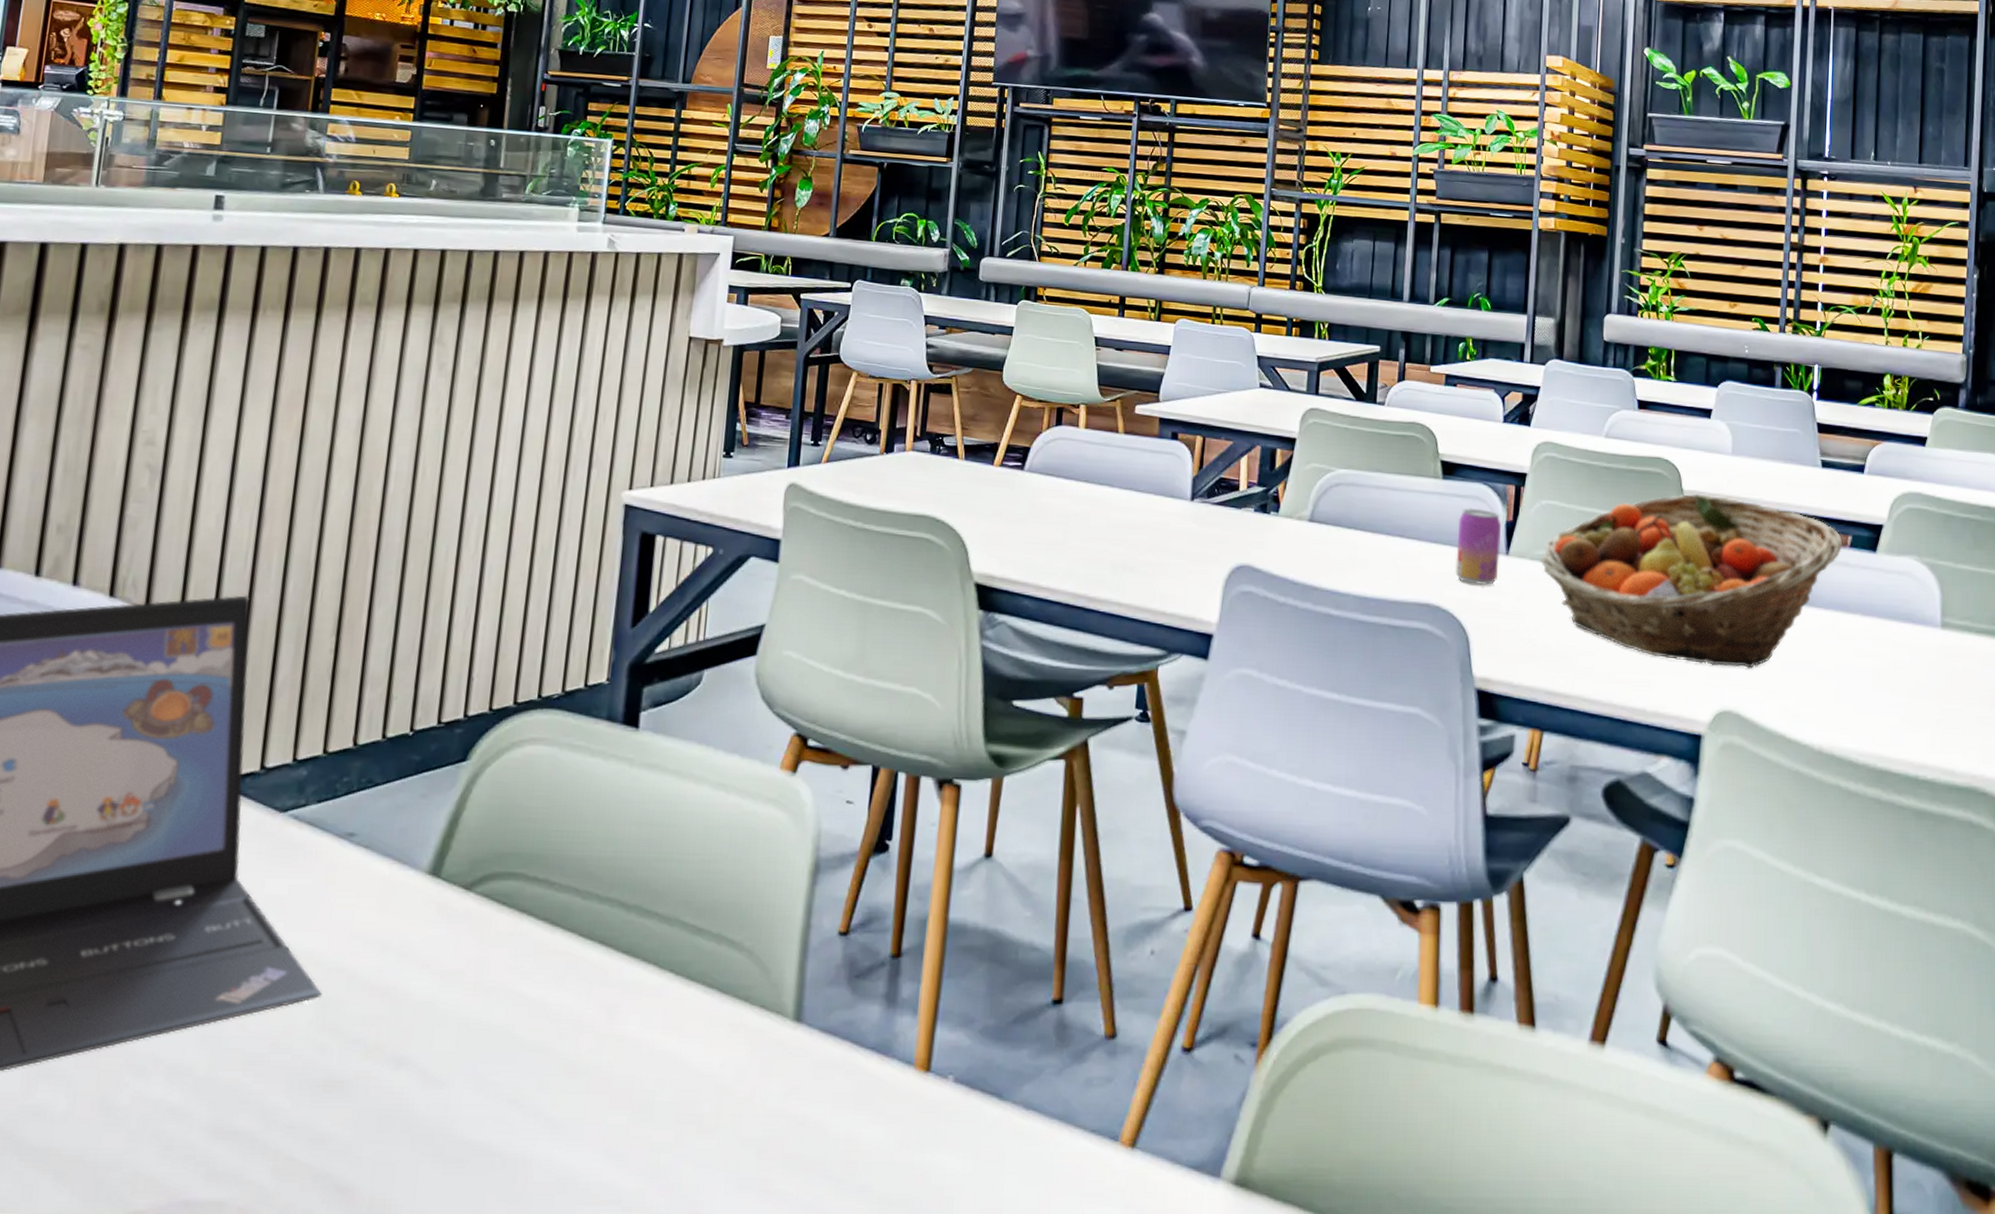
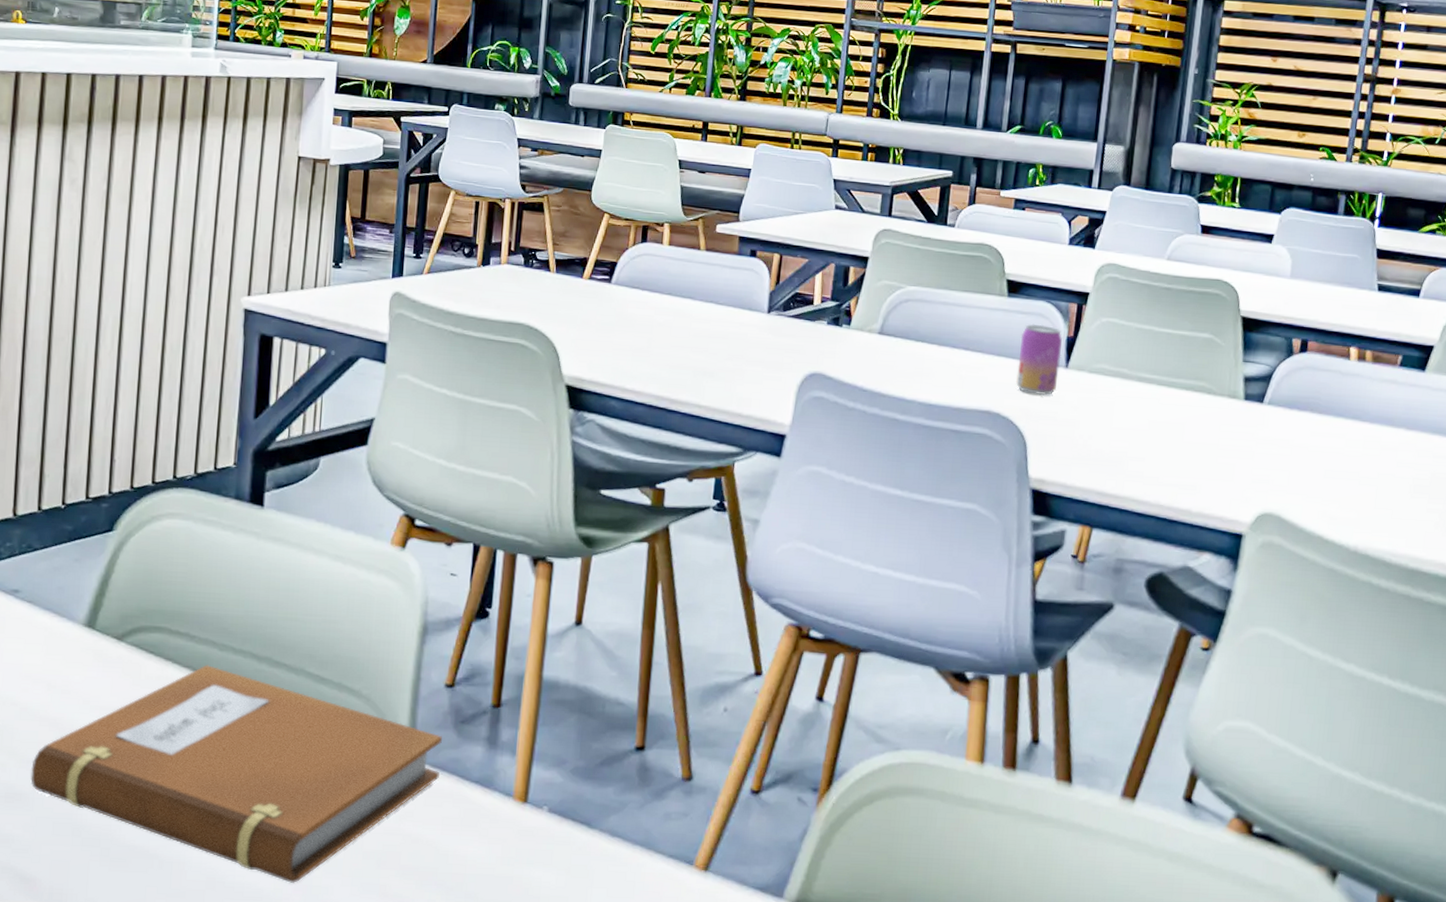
notebook: none [355,917,834,1181] -> present [30,665,442,883]
fruit basket: present [1540,493,1843,670] -> none [1097,314,1393,477]

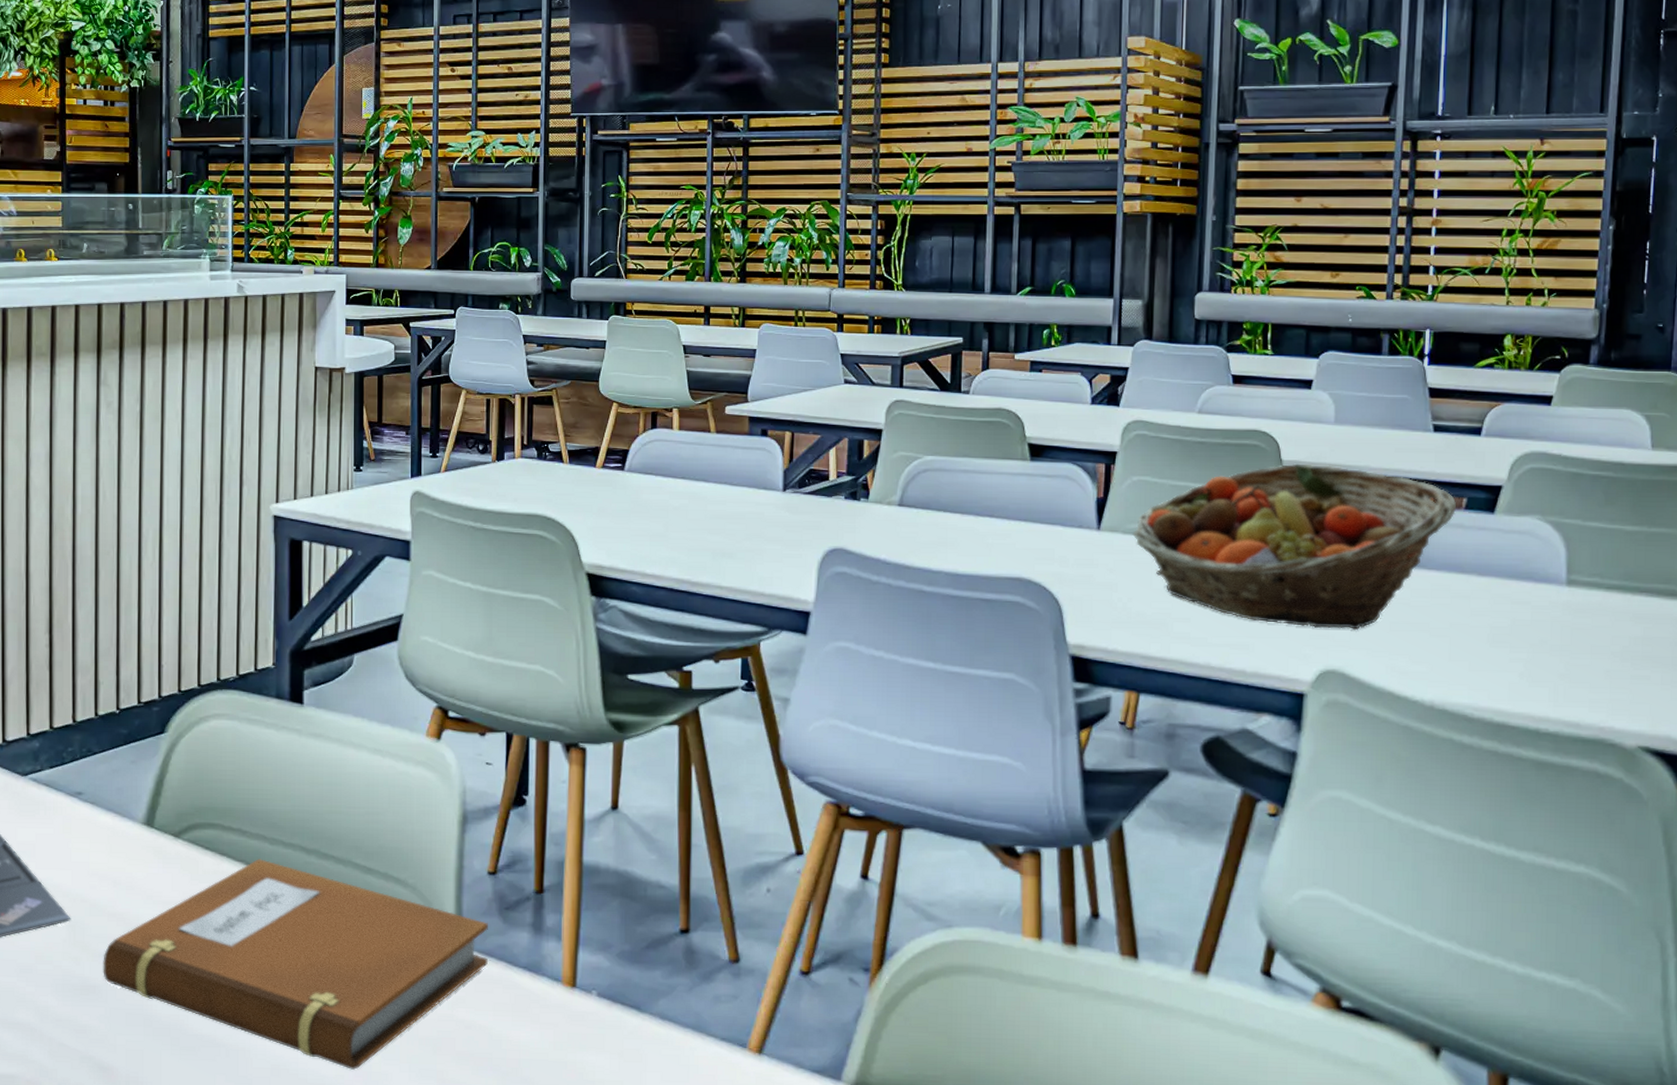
beverage can: present [1016,323,1062,396] -> none [1046,486,1092,560]
fruit basket: none [1097,314,1393,477] -> present [1132,463,1457,631]

